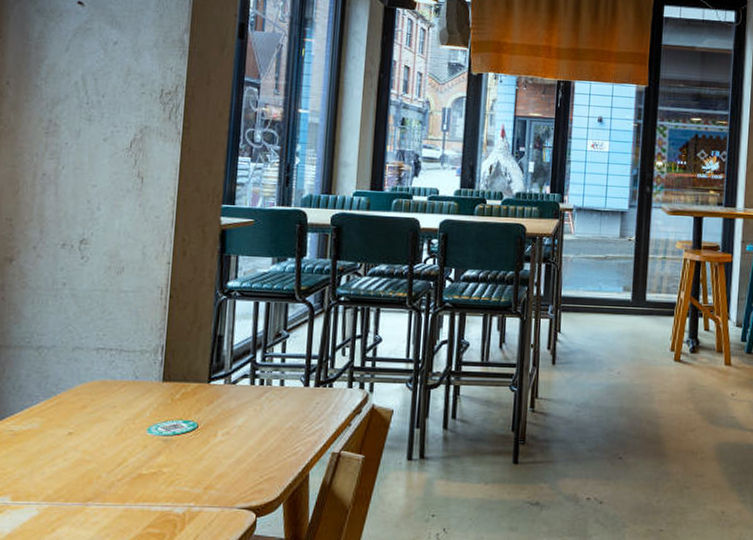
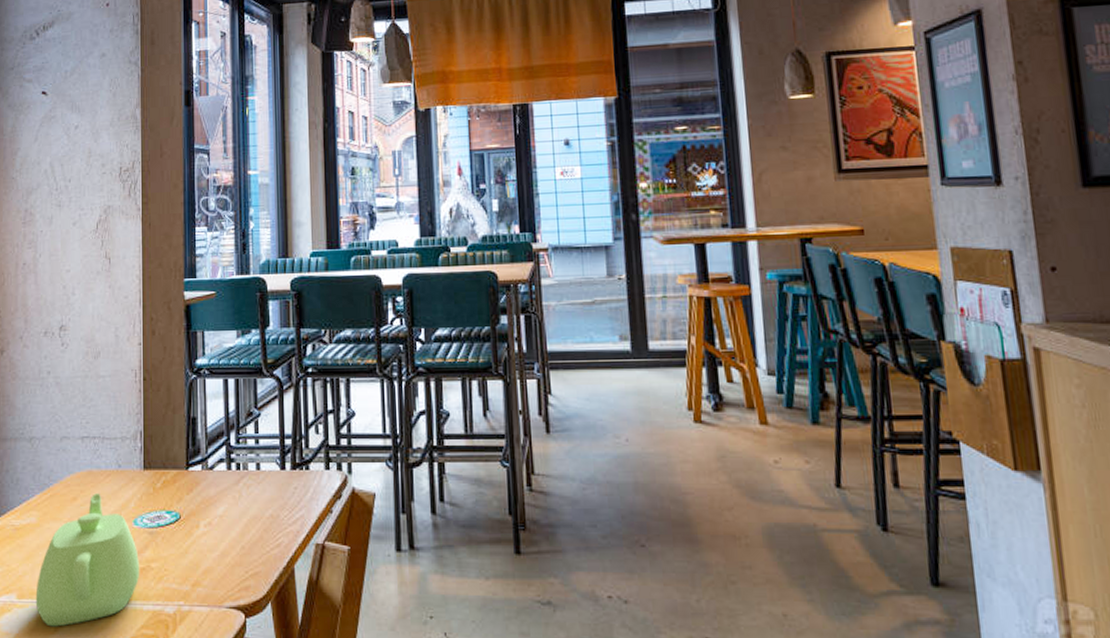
teapot: none [32,402,151,527] -> present [35,493,140,627]

